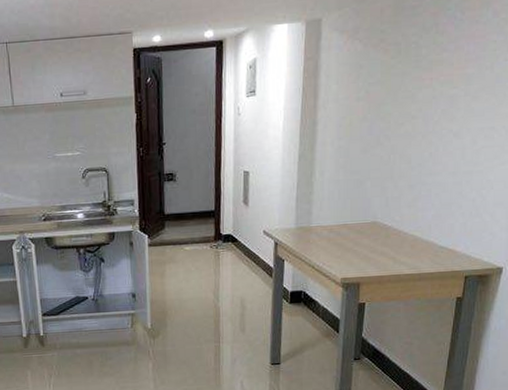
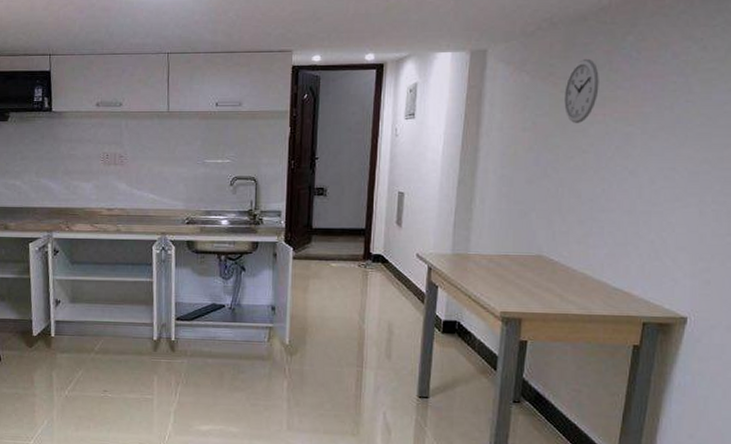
wall clock: none [395,22,426,89] -> present [564,58,599,123]

